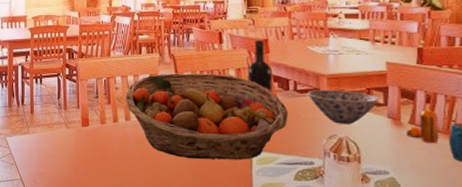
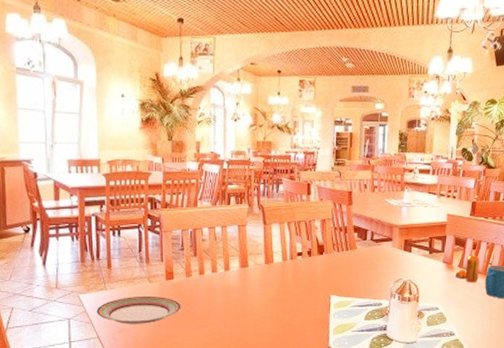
plate: none [20,141,96,169] -> present [96,297,181,324]
fruit basket: present [126,73,289,160] -> none [213,224,365,307]
wine bottle: present [247,39,273,92] -> none [331,191,354,242]
bowl: present [308,90,378,124] -> none [382,239,438,269]

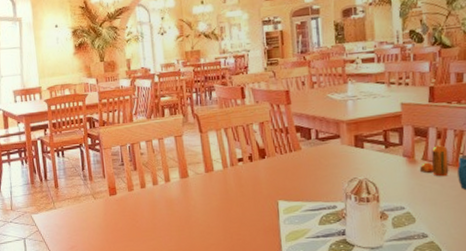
plate: present [96,297,181,324] -> none [48,212,126,241]

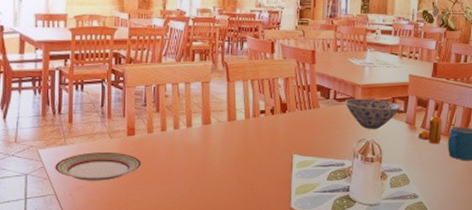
plate: none [48,212,126,241] -> present [55,152,142,181]
bowl: none [329,134,394,167] -> present [345,99,400,129]

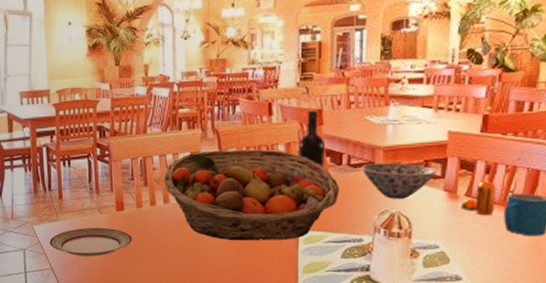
fruit basket: none [175,81,328,165] -> present [164,149,340,241]
wine bottle: none [294,50,317,100] -> present [298,110,326,167]

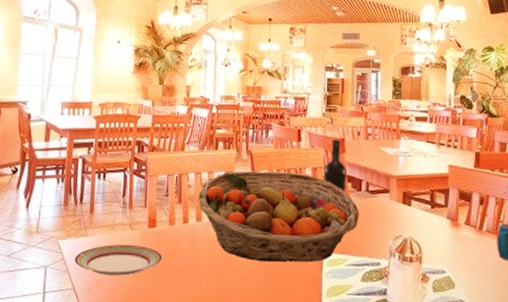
bowl: present [362,163,436,199] -> none [379,191,440,225]
pepper shaker: present [462,181,496,216] -> none [462,211,489,244]

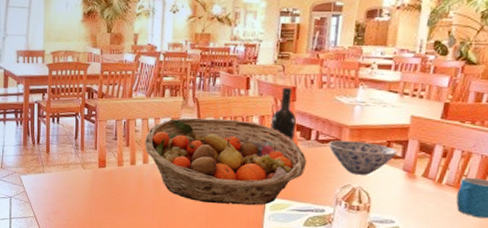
plate: present [74,245,162,276] -> none [34,181,112,208]
bowl: none [379,191,440,225] -> present [329,140,397,175]

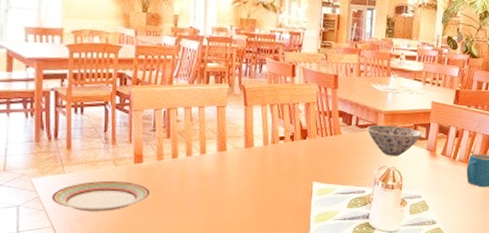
plate: none [34,181,112,208] -> present [51,181,151,212]
fruit basket: present [145,118,307,206] -> none [188,105,349,194]
wine bottle: present [270,87,297,141] -> none [315,75,339,127]

